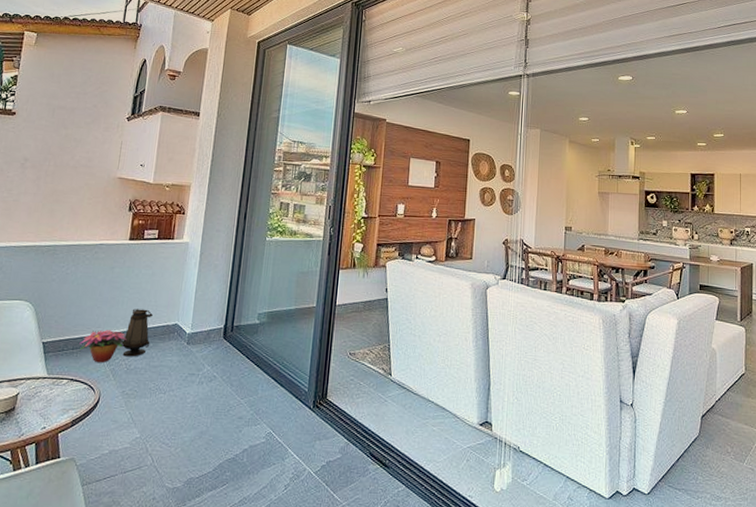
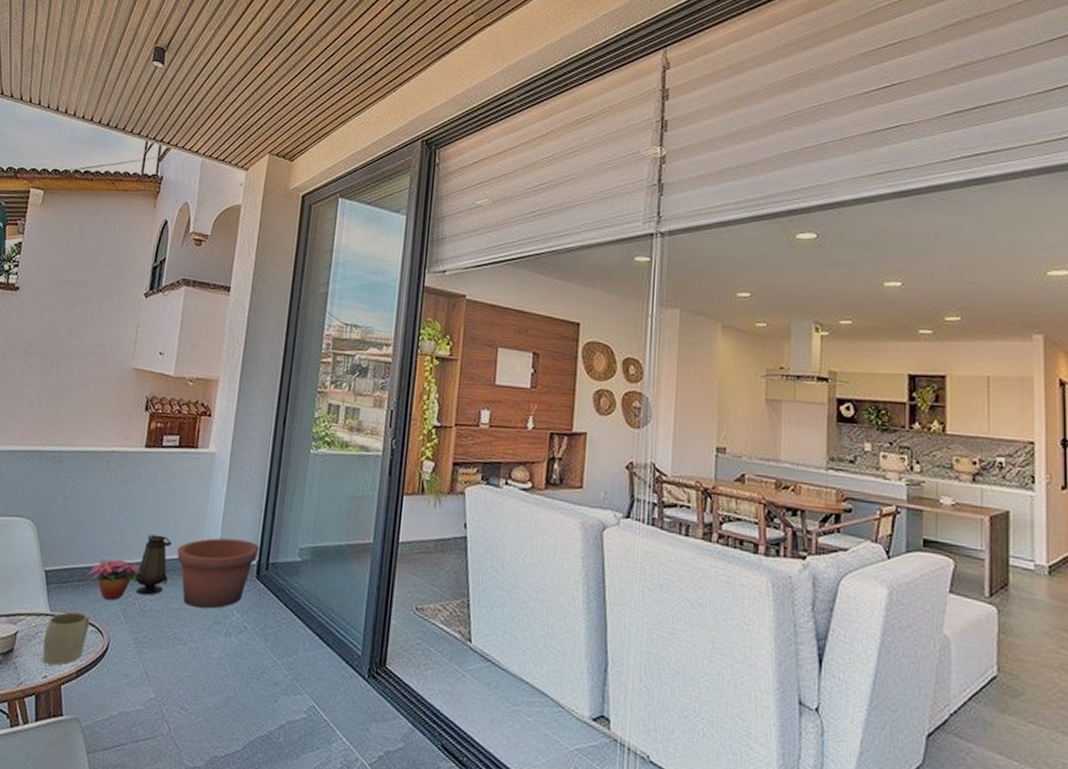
mug: none [41,374,83,418] -> present [42,612,90,665]
pot: none [157,308,226,364] -> present [176,538,260,609]

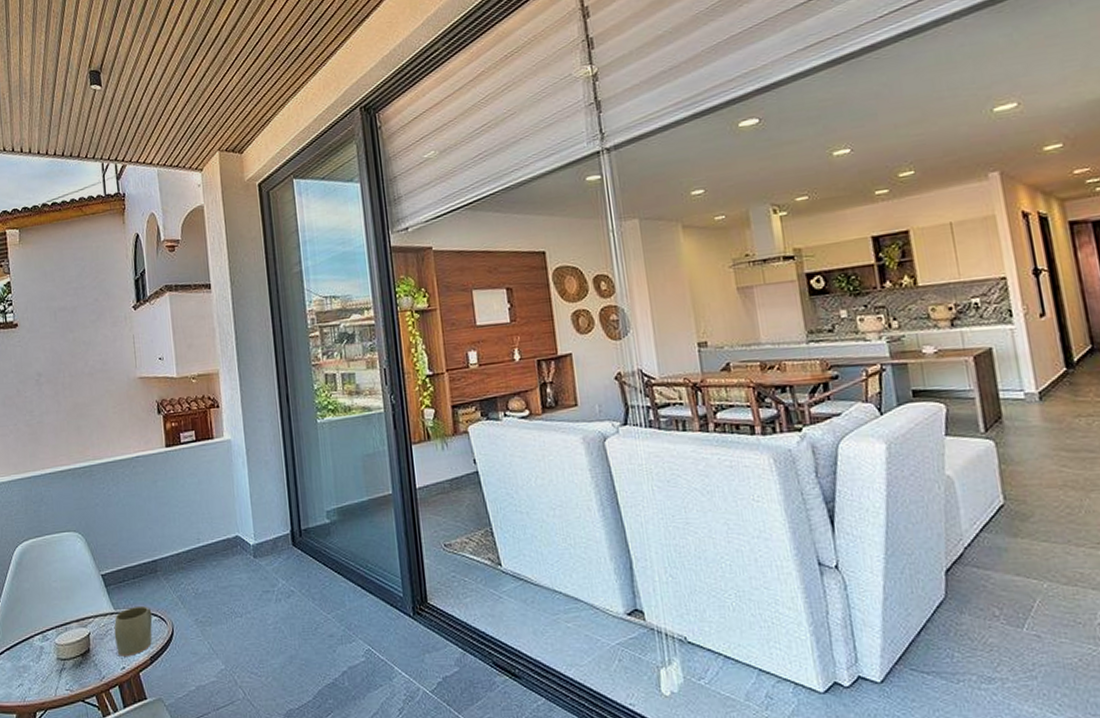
flower arrangement: present [86,559,141,601] -> none [139,552,188,591]
lantern: present [134,534,173,596] -> none [182,523,214,580]
pot: present [176,538,260,609] -> none [215,513,290,582]

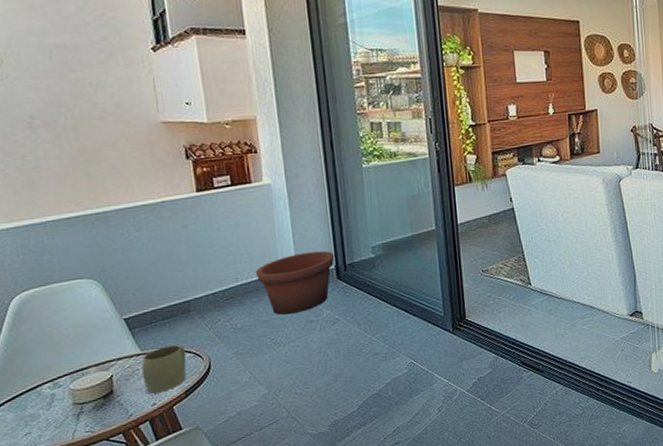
pot: none [215,513,290,582] -> present [255,250,335,315]

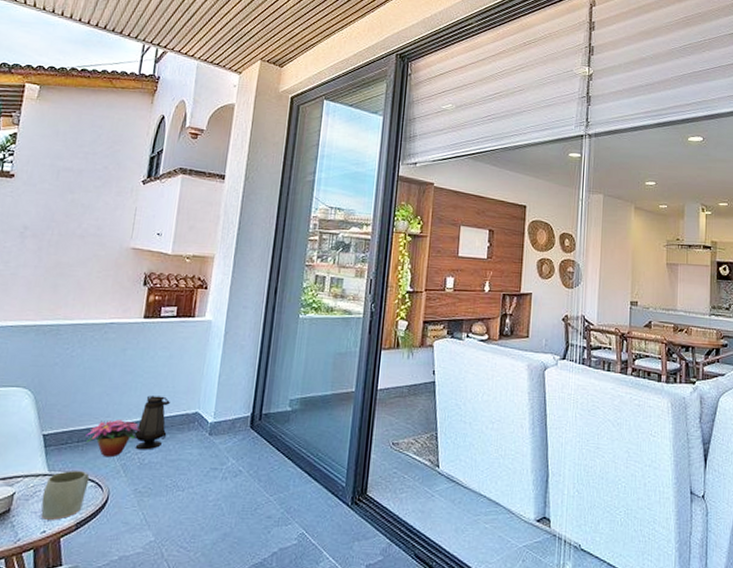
flower arrangement: none [169,292,225,329] -> present [86,420,140,458]
lantern: none [219,263,254,317] -> present [133,395,171,450]
pot: present [255,250,335,315] -> none [175,394,254,457]

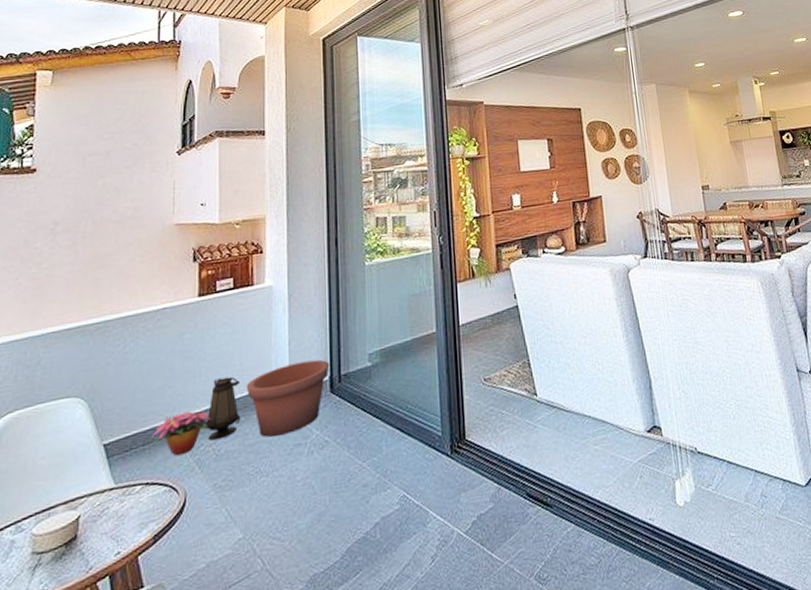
mug: present [40,471,90,520] -> none [111,476,162,540]
pot: none [175,394,254,457] -> present [246,359,330,437]

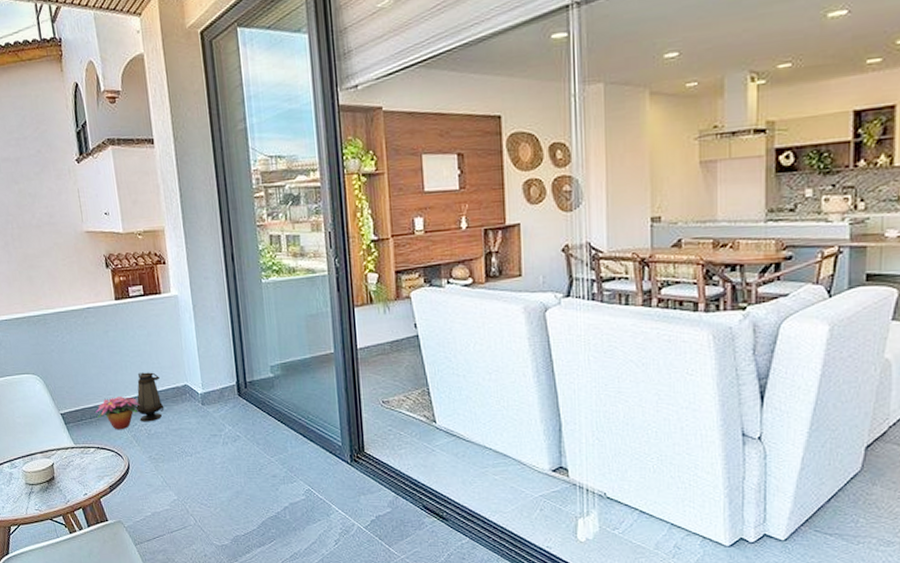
pot: present [246,359,330,437] -> none [165,366,236,426]

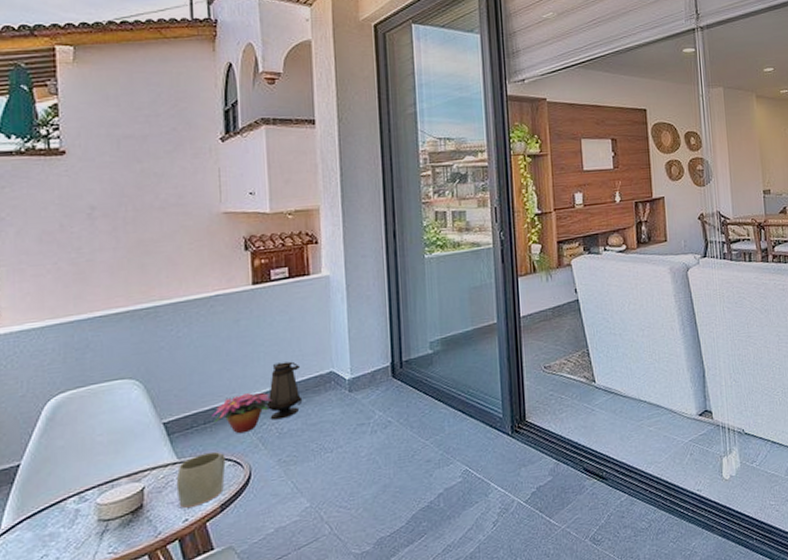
mug: none [75,443,111,484] -> present [176,452,226,508]

